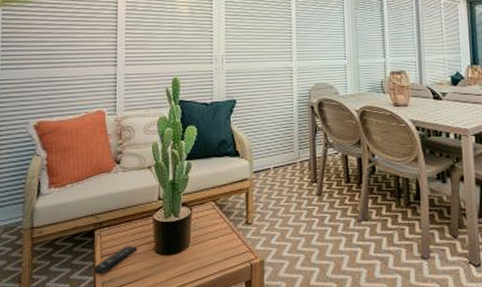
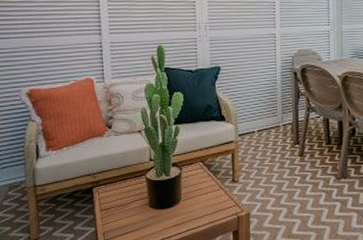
remote control: present [93,246,138,275] -> none [94,201,133,226]

